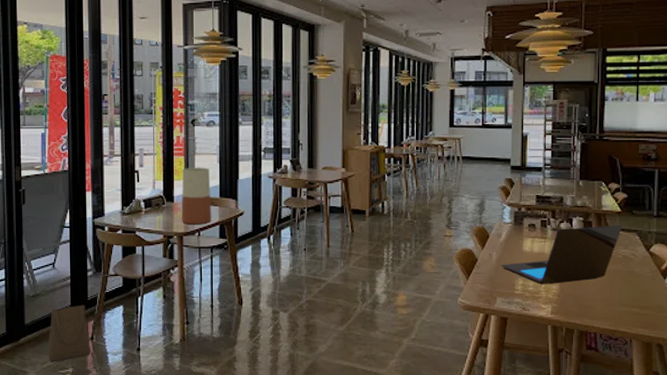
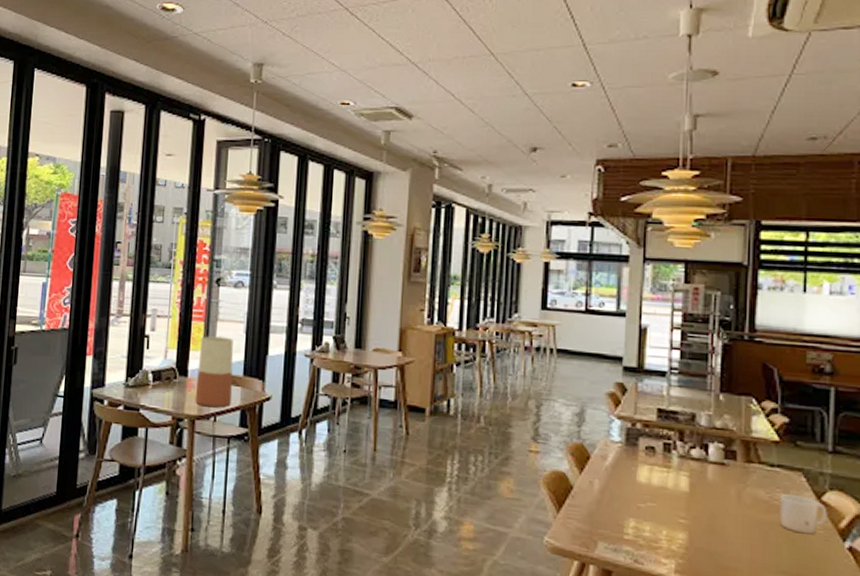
shopping bag: present [48,305,91,362] -> none [24,492,75,560]
laptop: present [501,225,623,284] -> none [605,456,782,532]
mug: none [622,249,654,276] -> present [779,493,828,535]

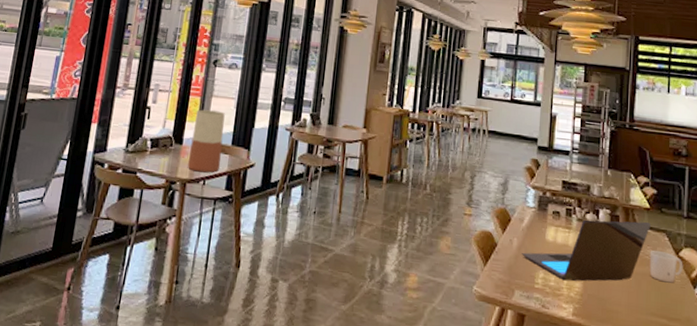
laptop: none [605,456,782,532] -> present [522,220,652,281]

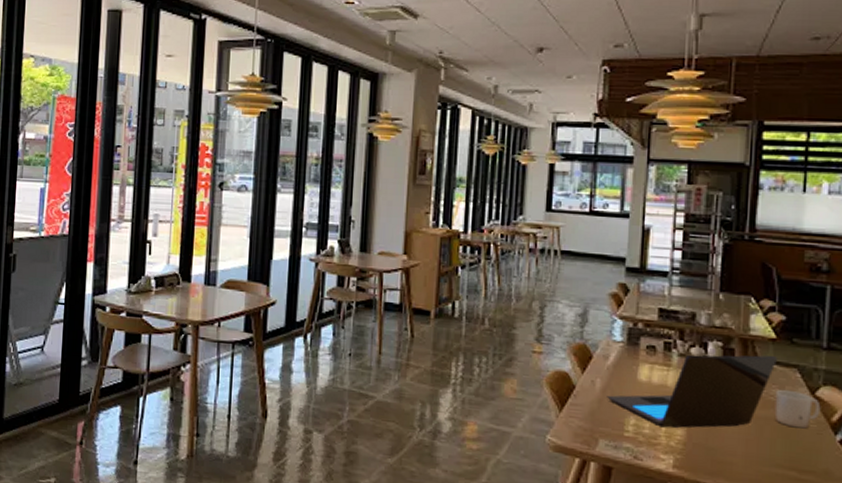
vase: present [187,109,225,173] -> none [198,241,238,313]

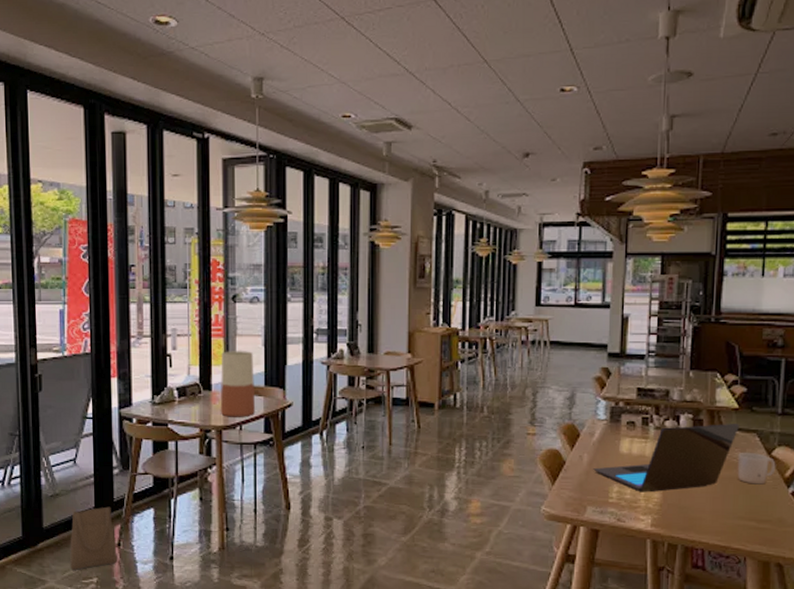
shopping bag: none [27,400,78,468] -> present [69,506,117,571]
vase: none [198,241,238,313] -> present [220,351,256,417]

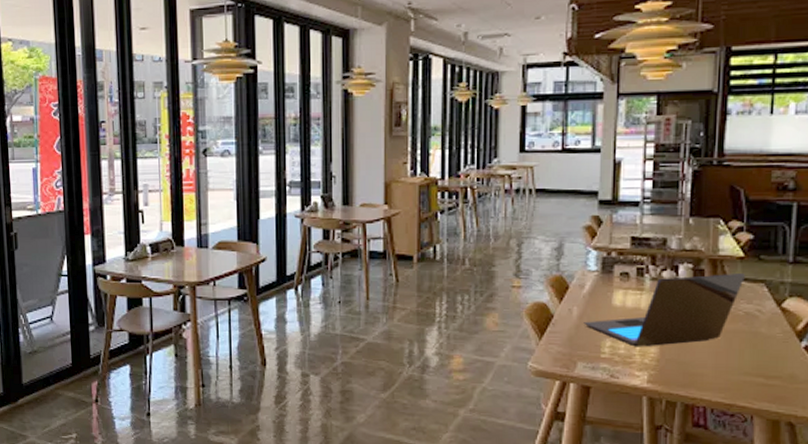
shopping bag: present [69,506,117,571] -> none [48,363,95,427]
vase: present [220,351,256,417] -> none [193,205,229,273]
mug: present [737,452,776,485] -> none [742,303,787,338]

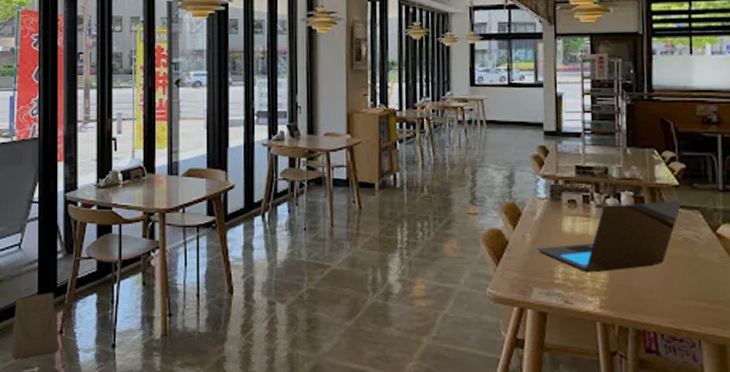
shopping bag: none [48,363,95,427] -> present [11,292,59,360]

